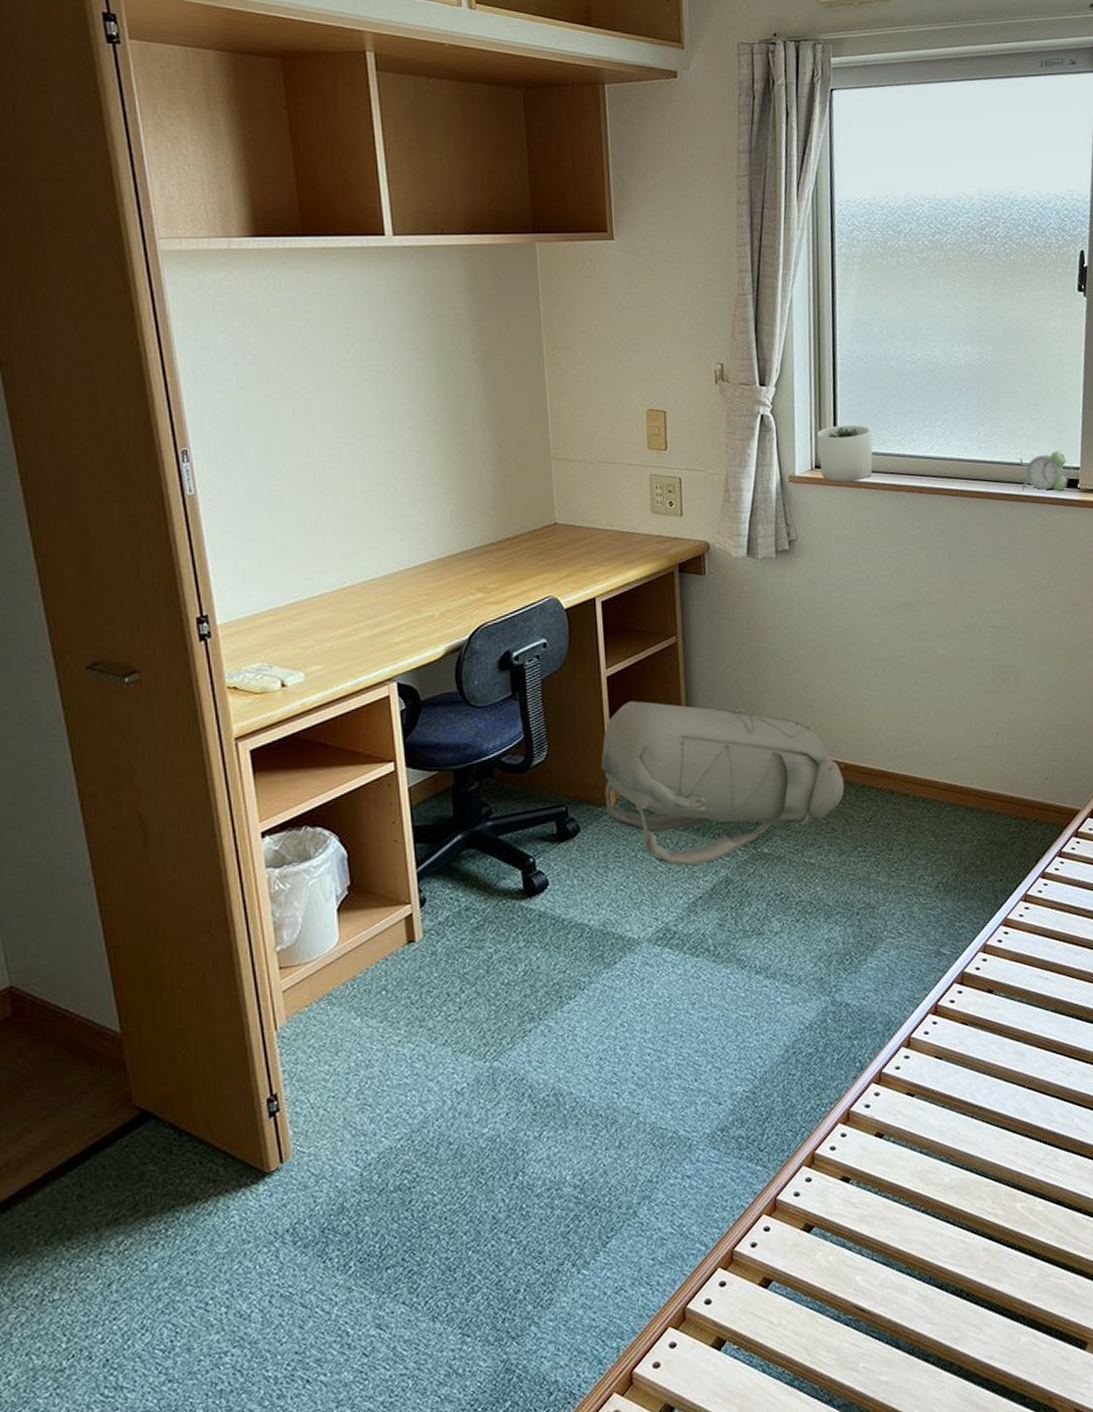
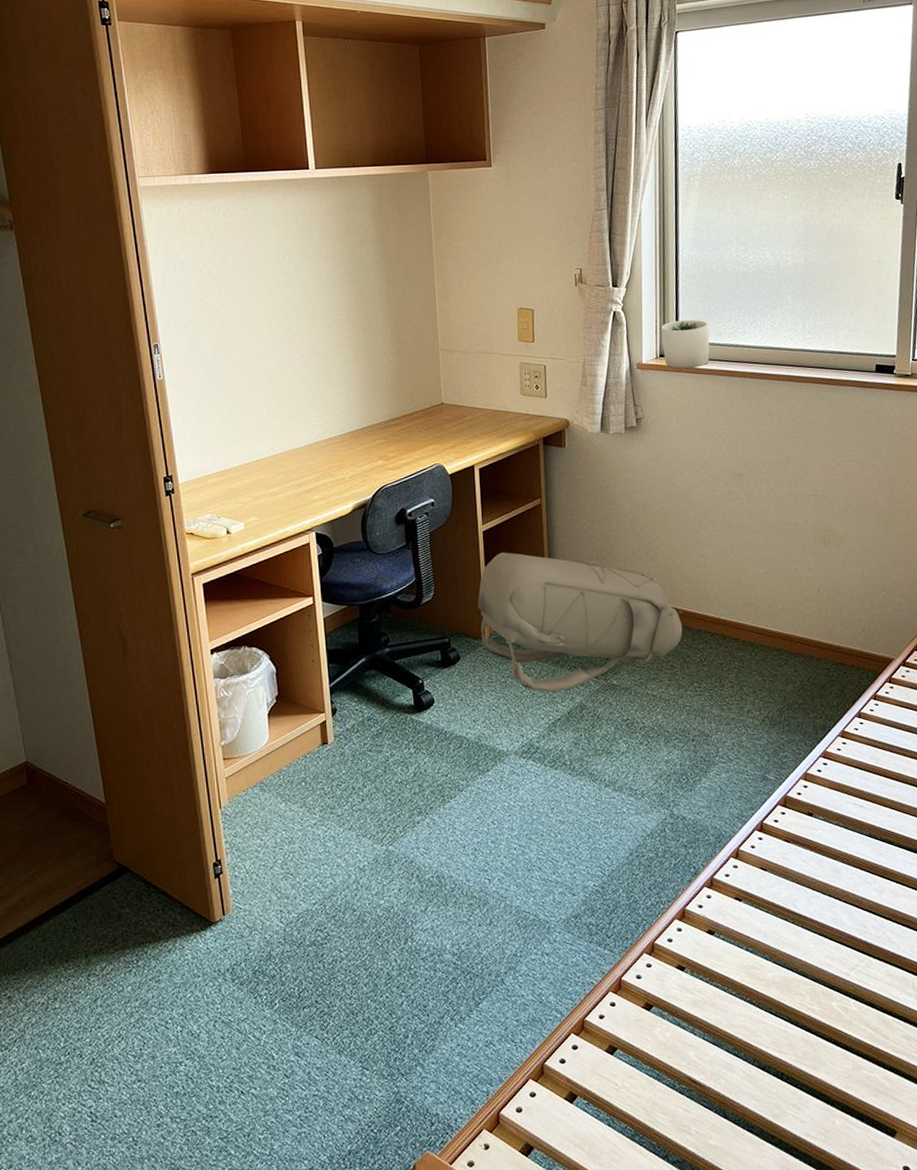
alarm clock: present [1020,451,1073,492] -> none [841,341,890,377]

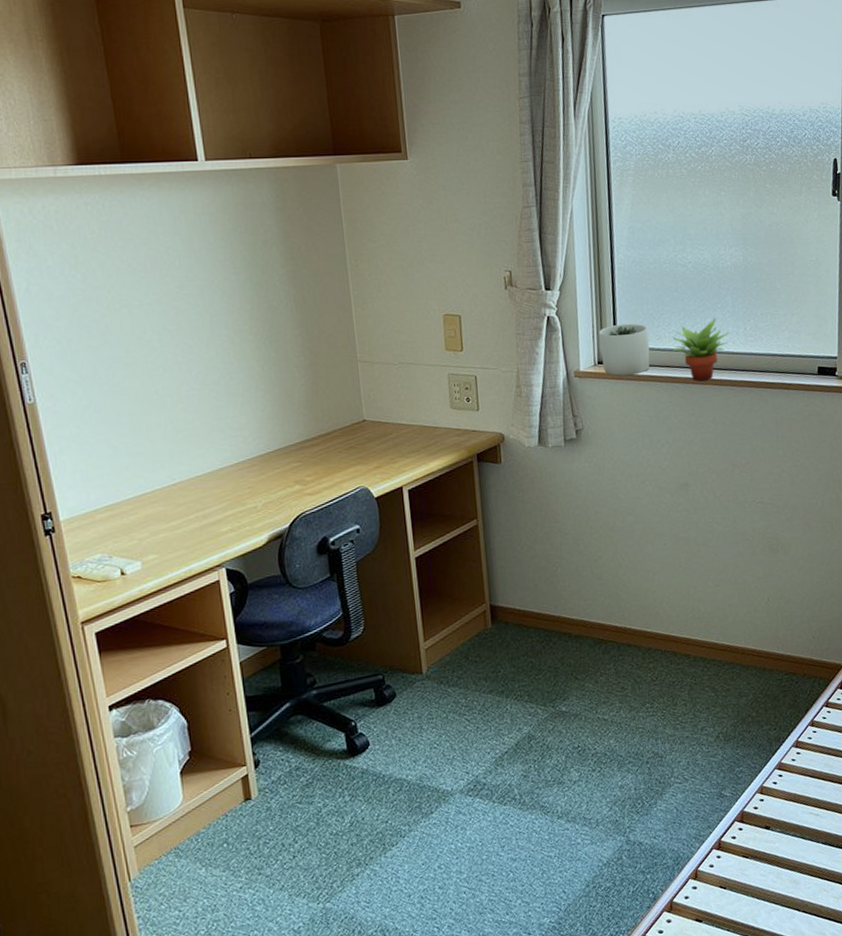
backpack: present [478,552,683,692] -> none [413,578,633,725]
succulent plant: none [731,316,788,376] -> present [671,318,729,382]

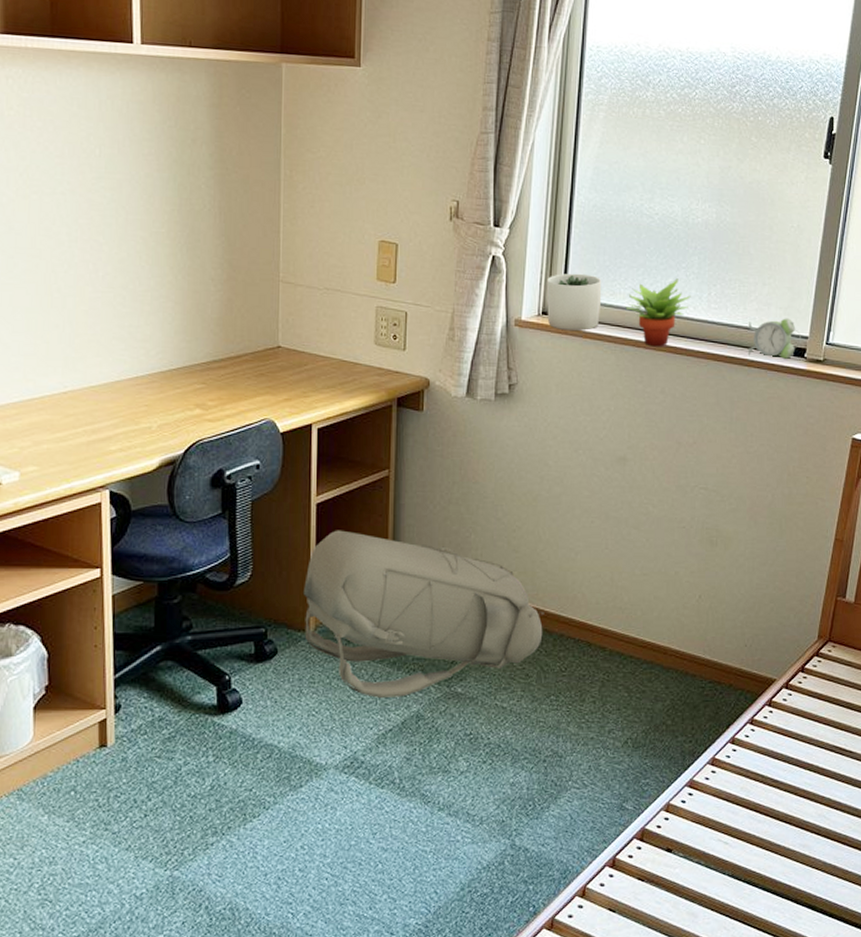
backpack: none [413,578,633,725] -> present [304,530,544,698]
alarm clock: none [783,342,831,380] -> present [749,318,801,360]

